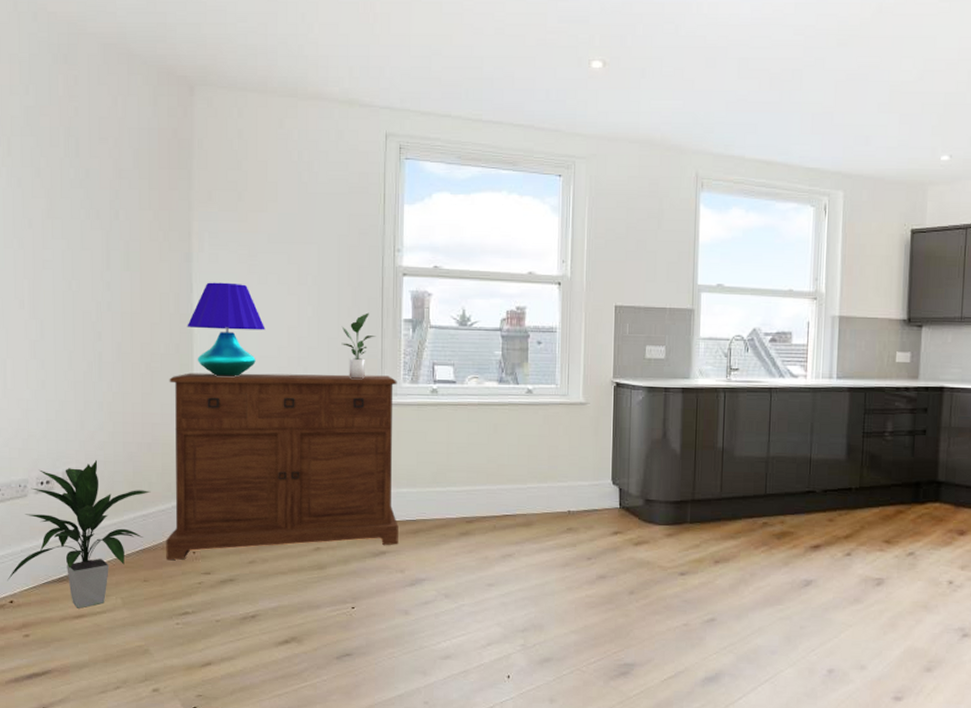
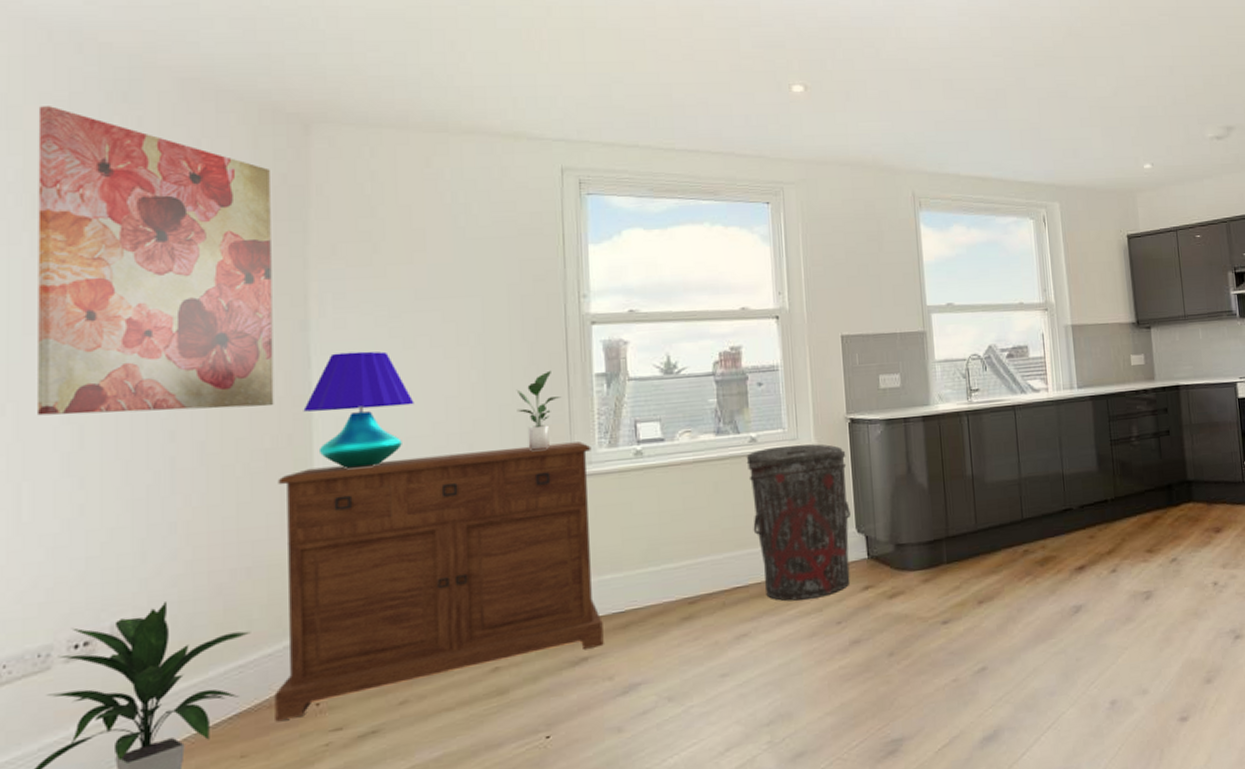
wall art: none [9,65,167,320] -> present [38,106,274,416]
trash can: none [522,399,609,535] -> present [746,444,851,602]

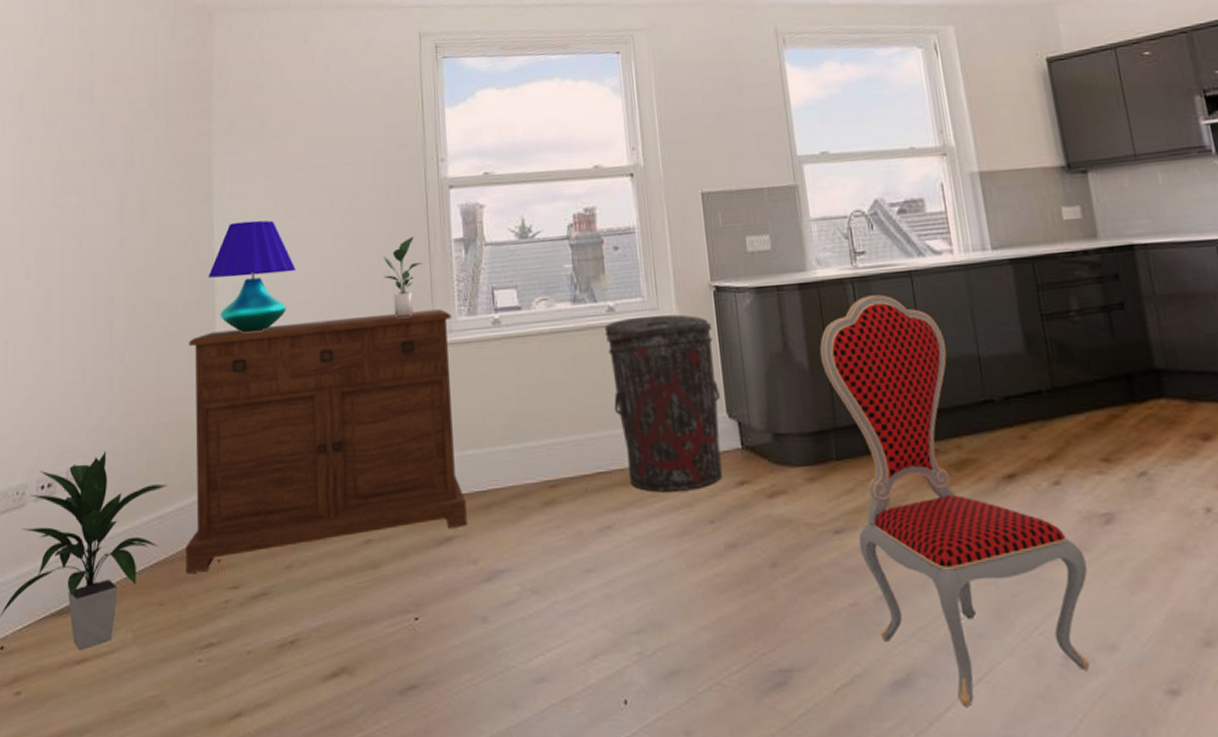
wall art: present [38,106,274,416] -> none [20,17,186,281]
dining chair: none [938,425,1131,750] -> present [820,294,1090,706]

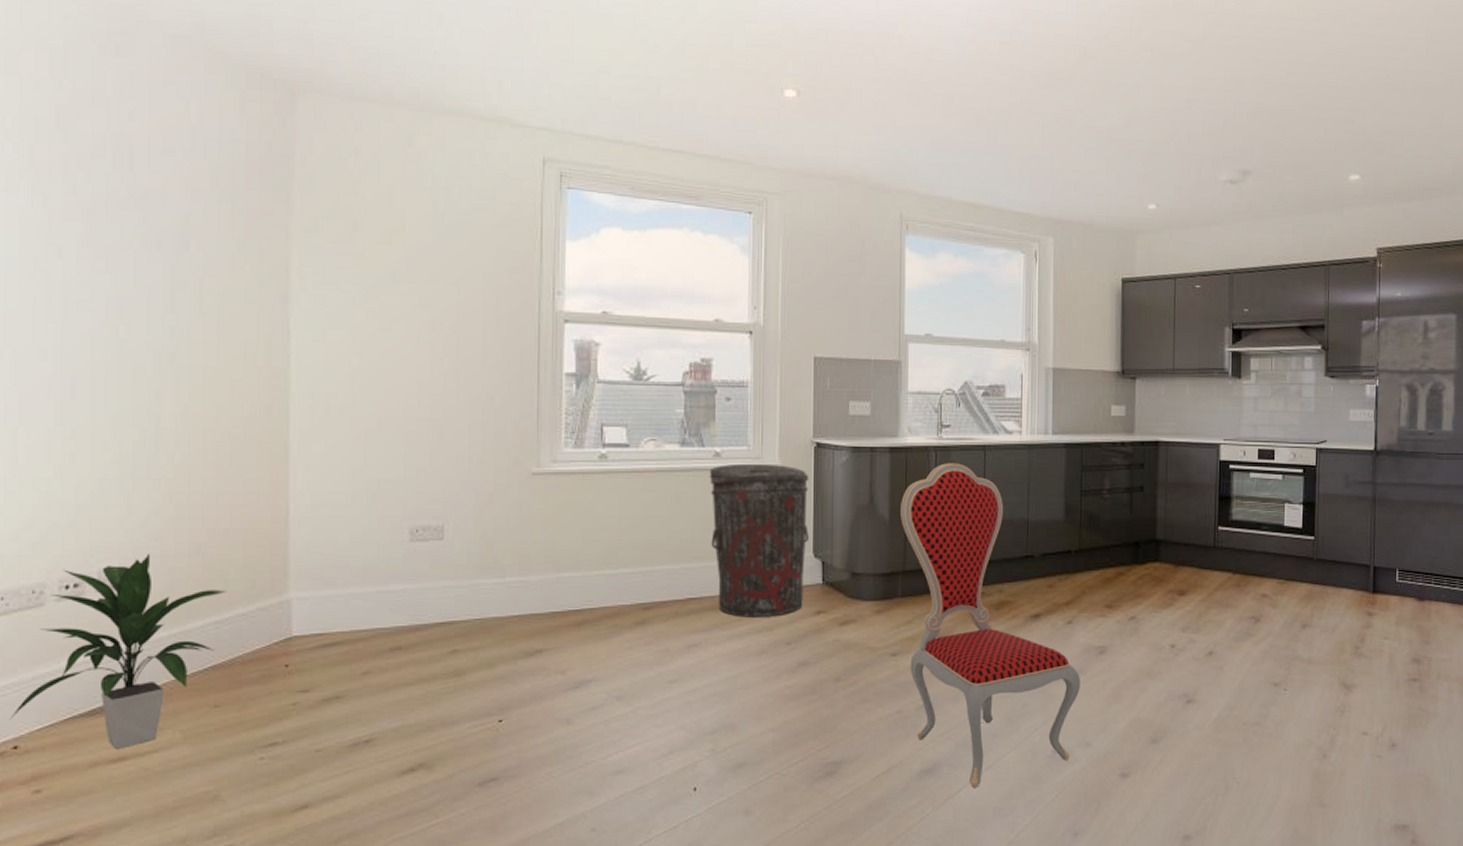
sideboard: present [185,309,467,574] -> none [247,439,559,678]
table lamp: present [208,220,296,332] -> none [281,328,388,444]
potted plant: present [382,236,424,318] -> none [487,365,531,444]

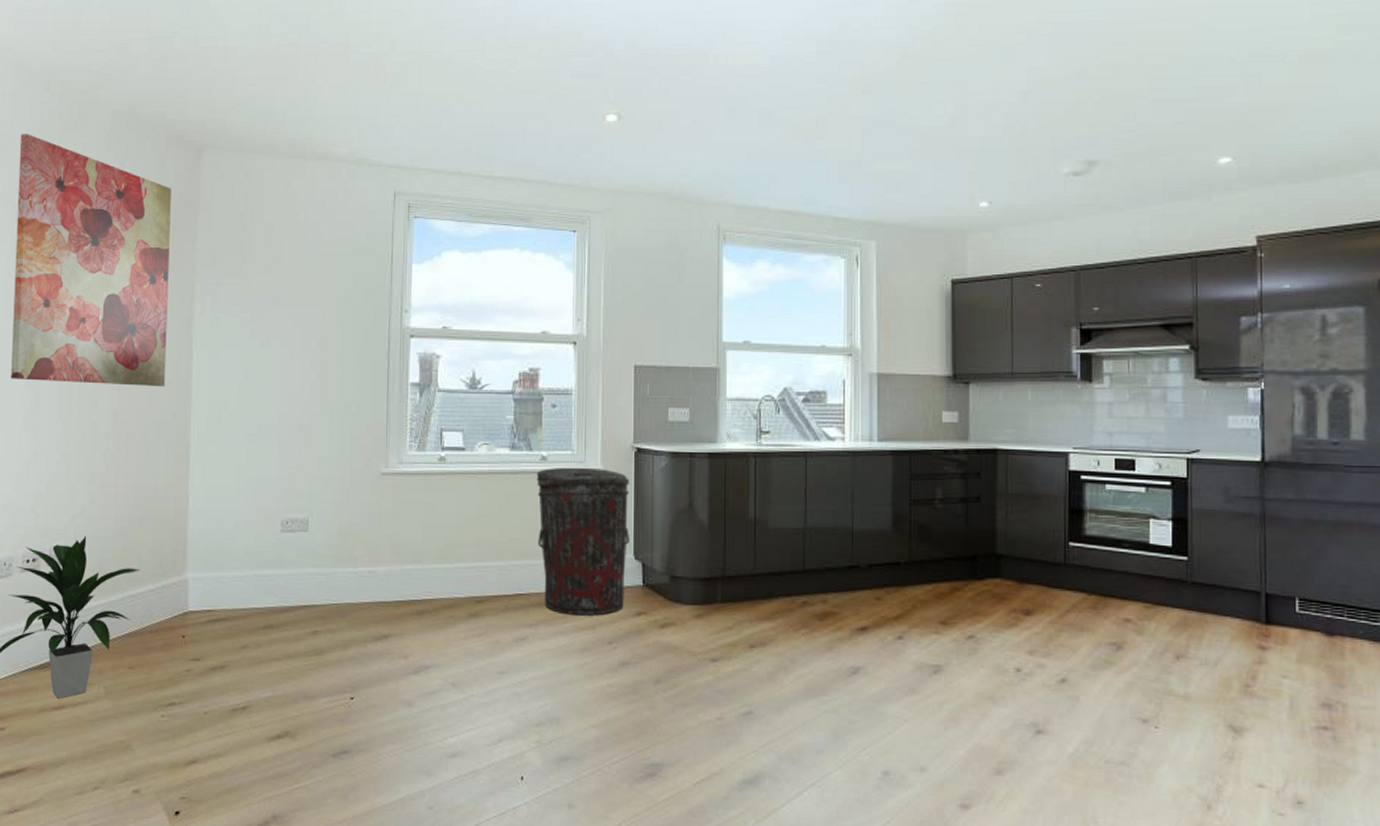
wall art: none [33,53,256,376] -> present [11,134,171,387]
dining chair: present [901,463,1080,788] -> none [720,469,913,804]

